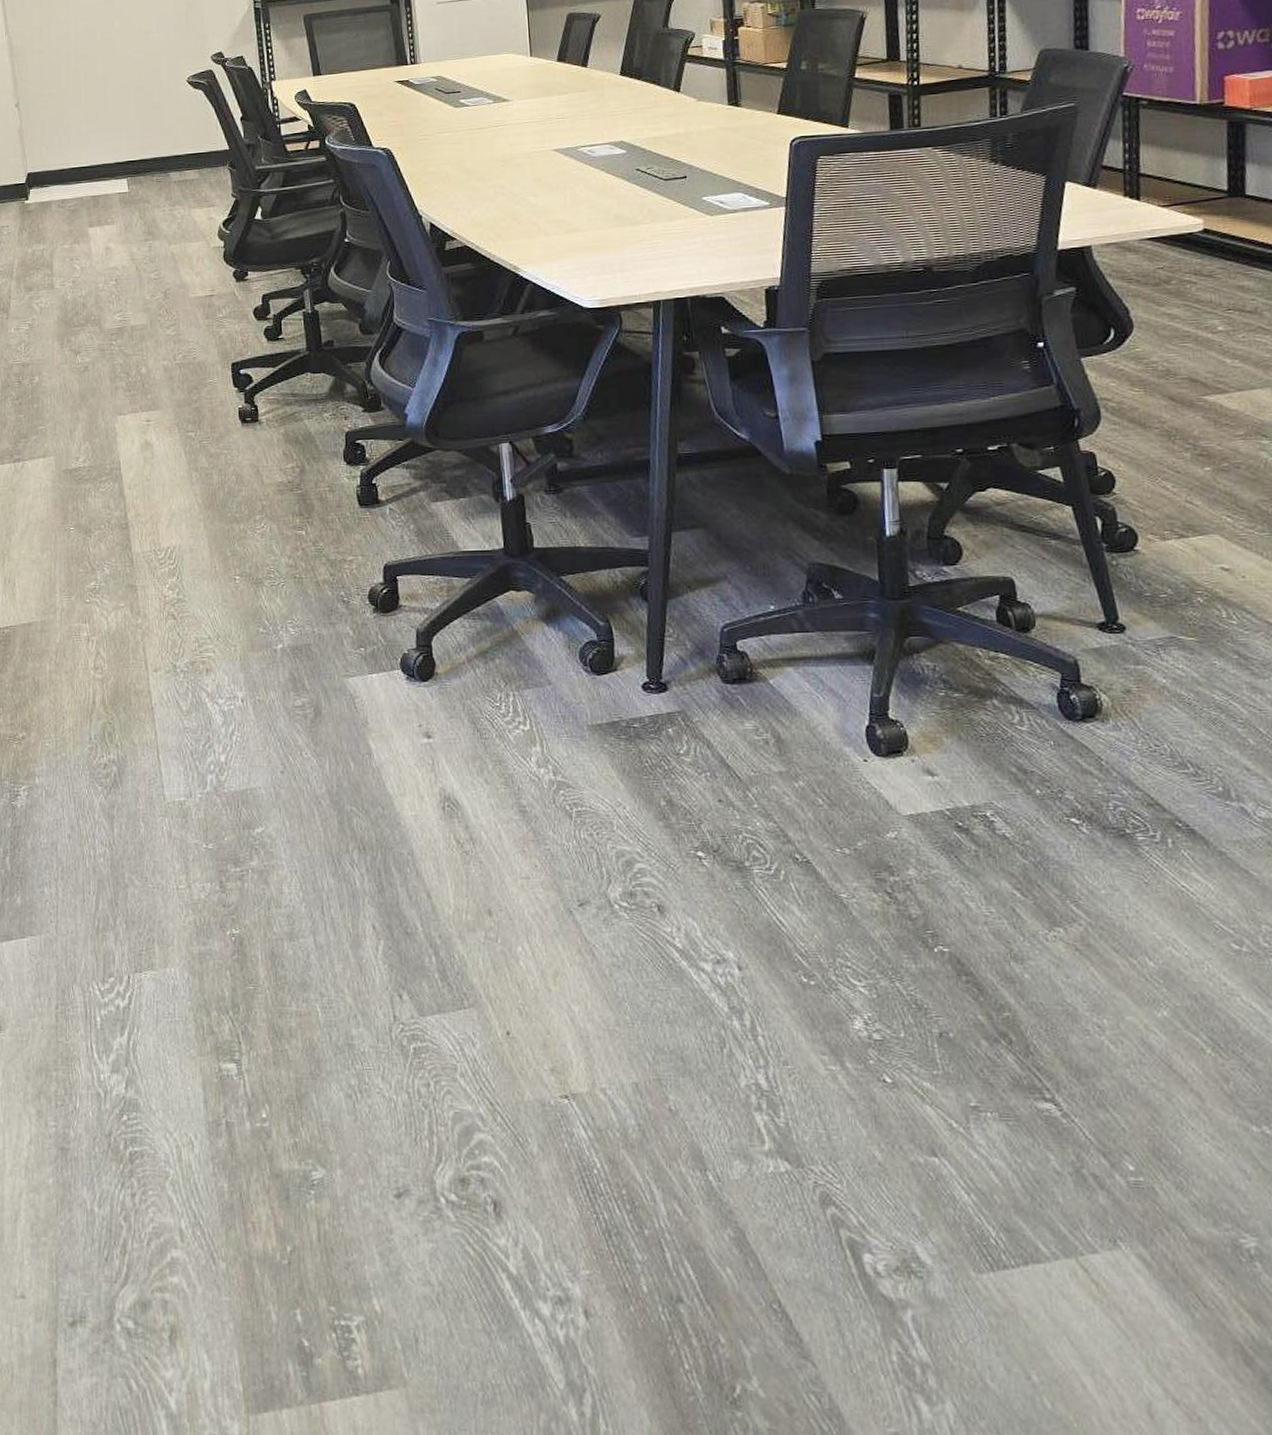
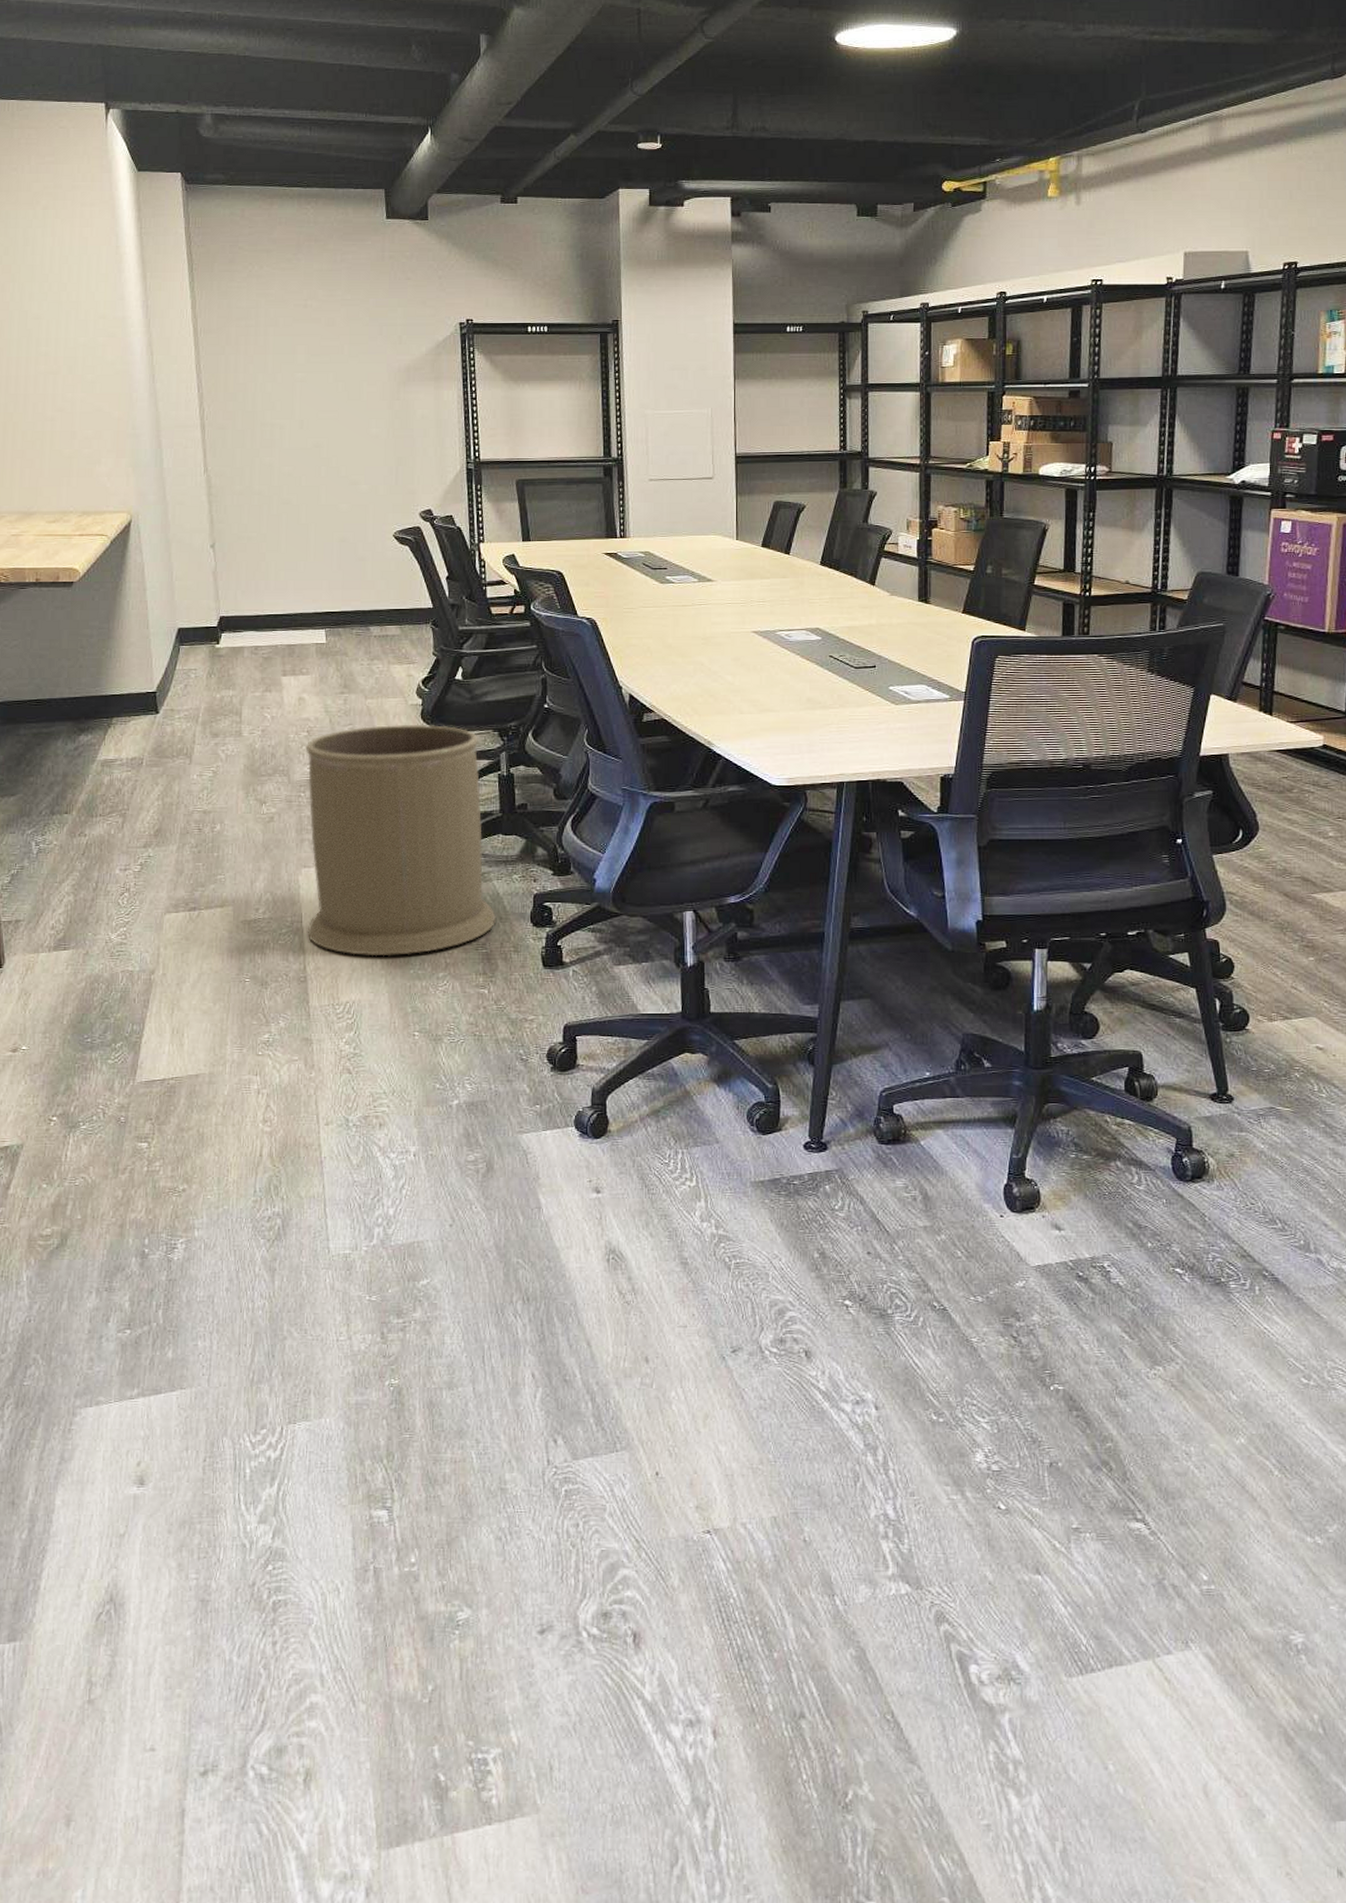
trash can: none [114,266,309,501] -> present [305,724,496,957]

